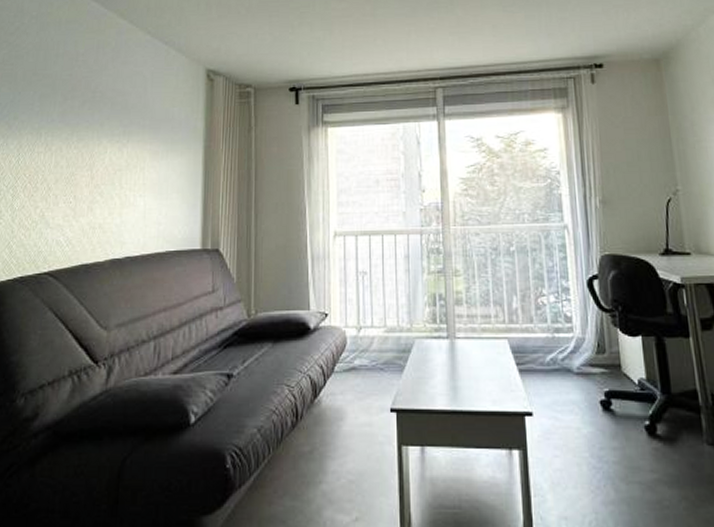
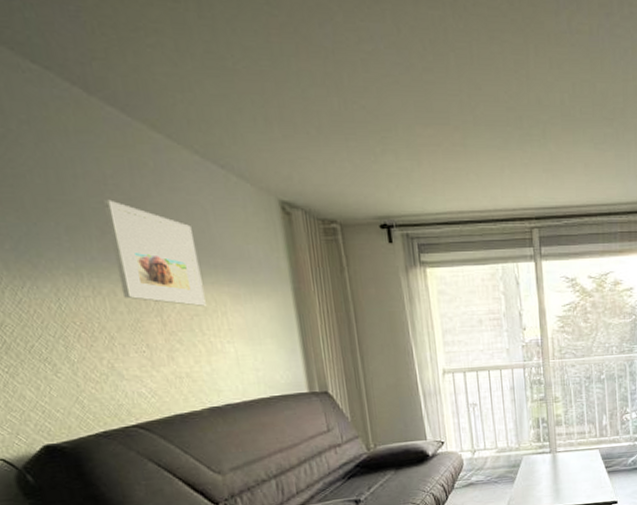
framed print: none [67,72,132,162] -> present [102,199,206,306]

